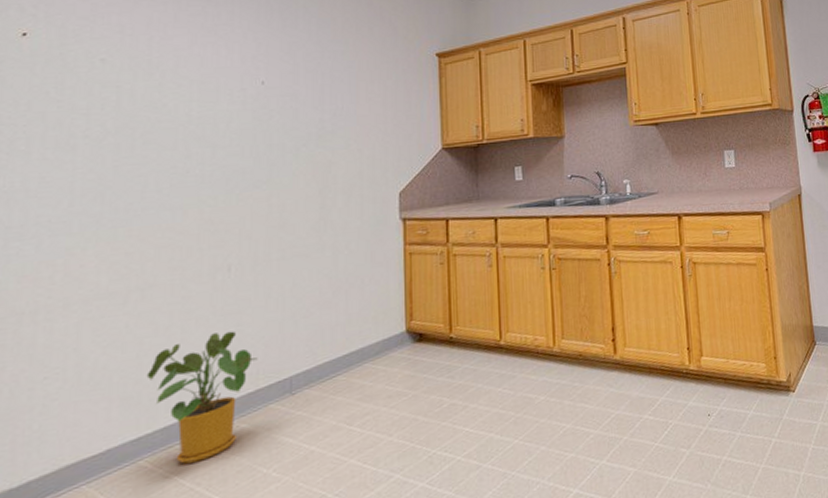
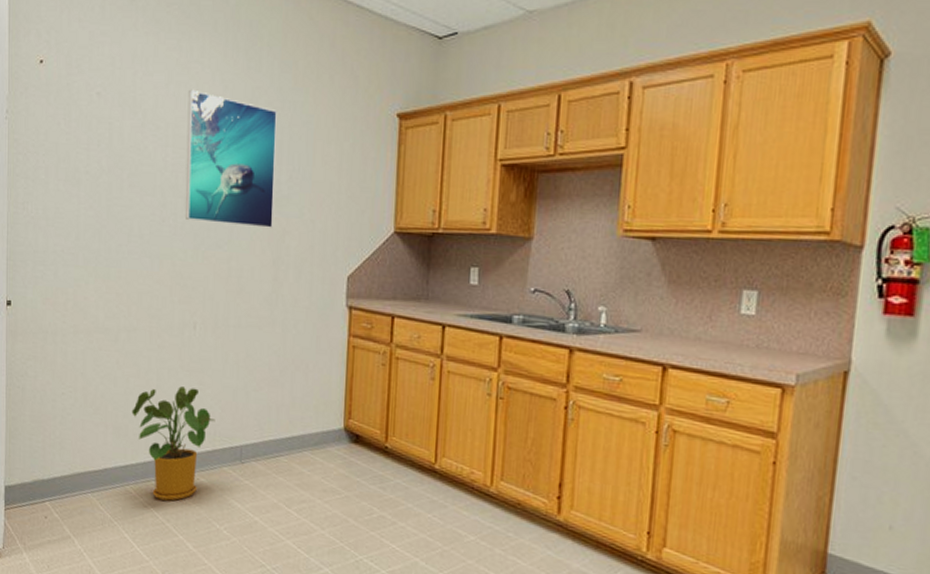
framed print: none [214,48,317,168] -> present [185,89,277,228]

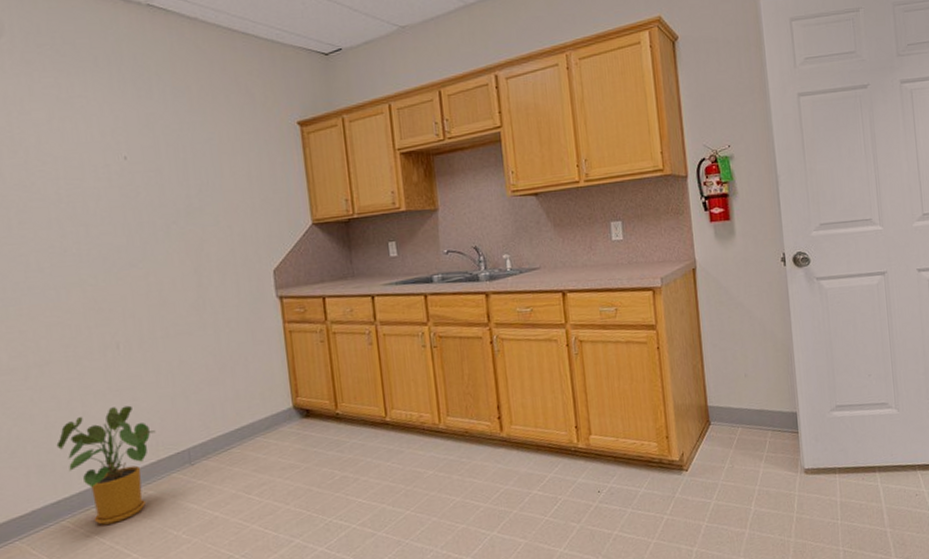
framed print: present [185,89,277,228] -> none [74,122,189,247]

